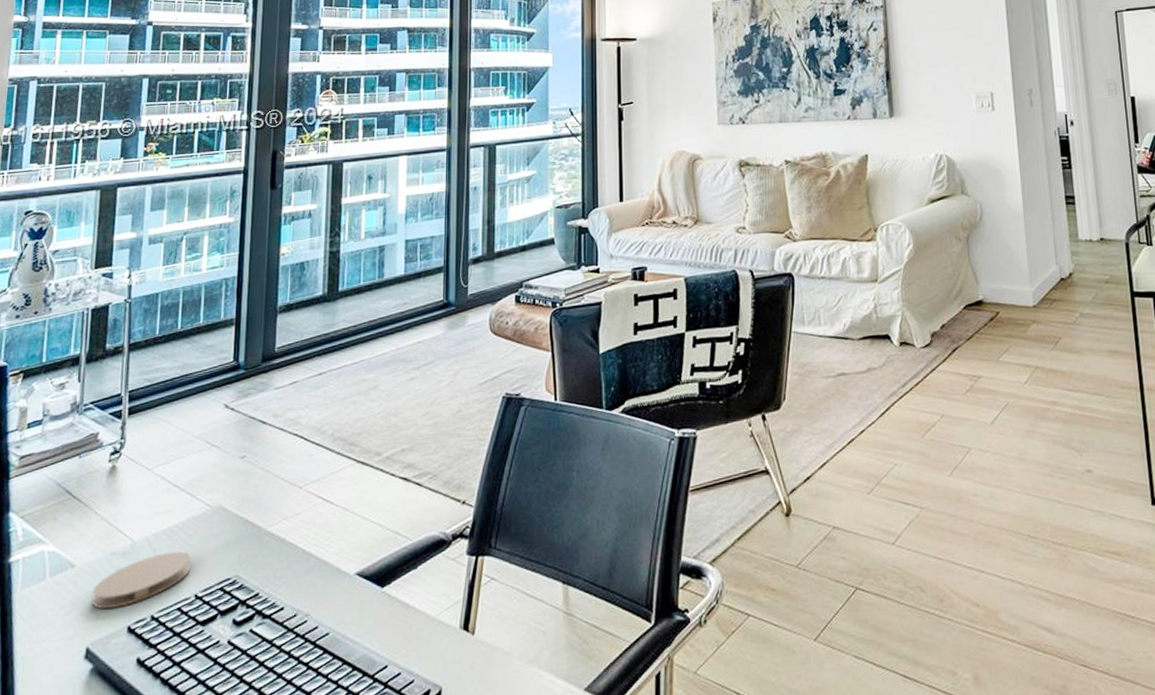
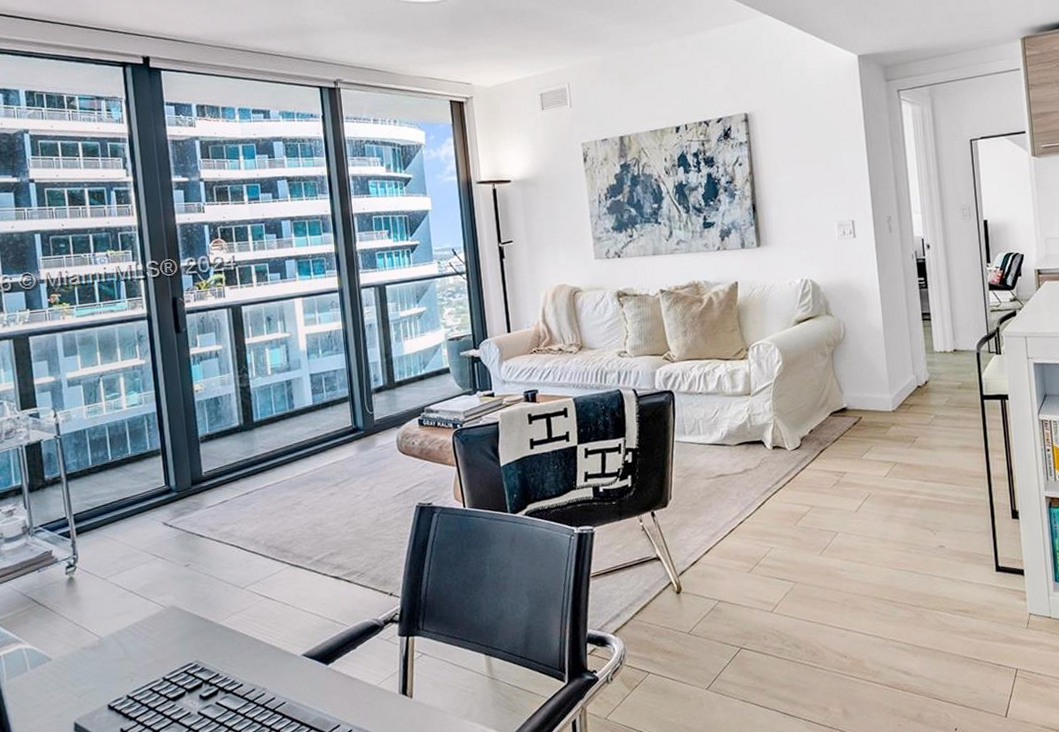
coaster: present [92,551,191,609] -> none [71,643,156,692]

